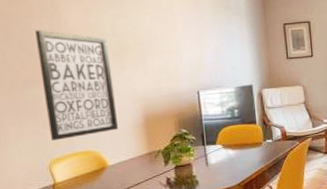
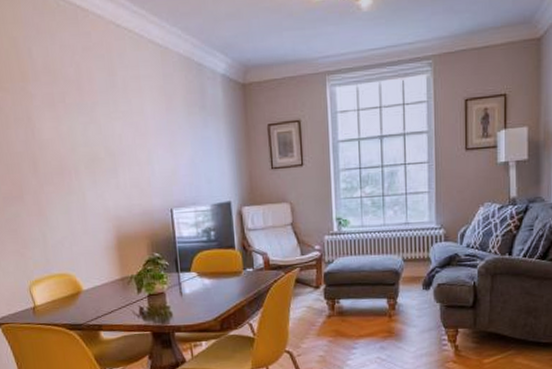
wall art: present [35,30,118,140] -> none [12,142,91,261]

